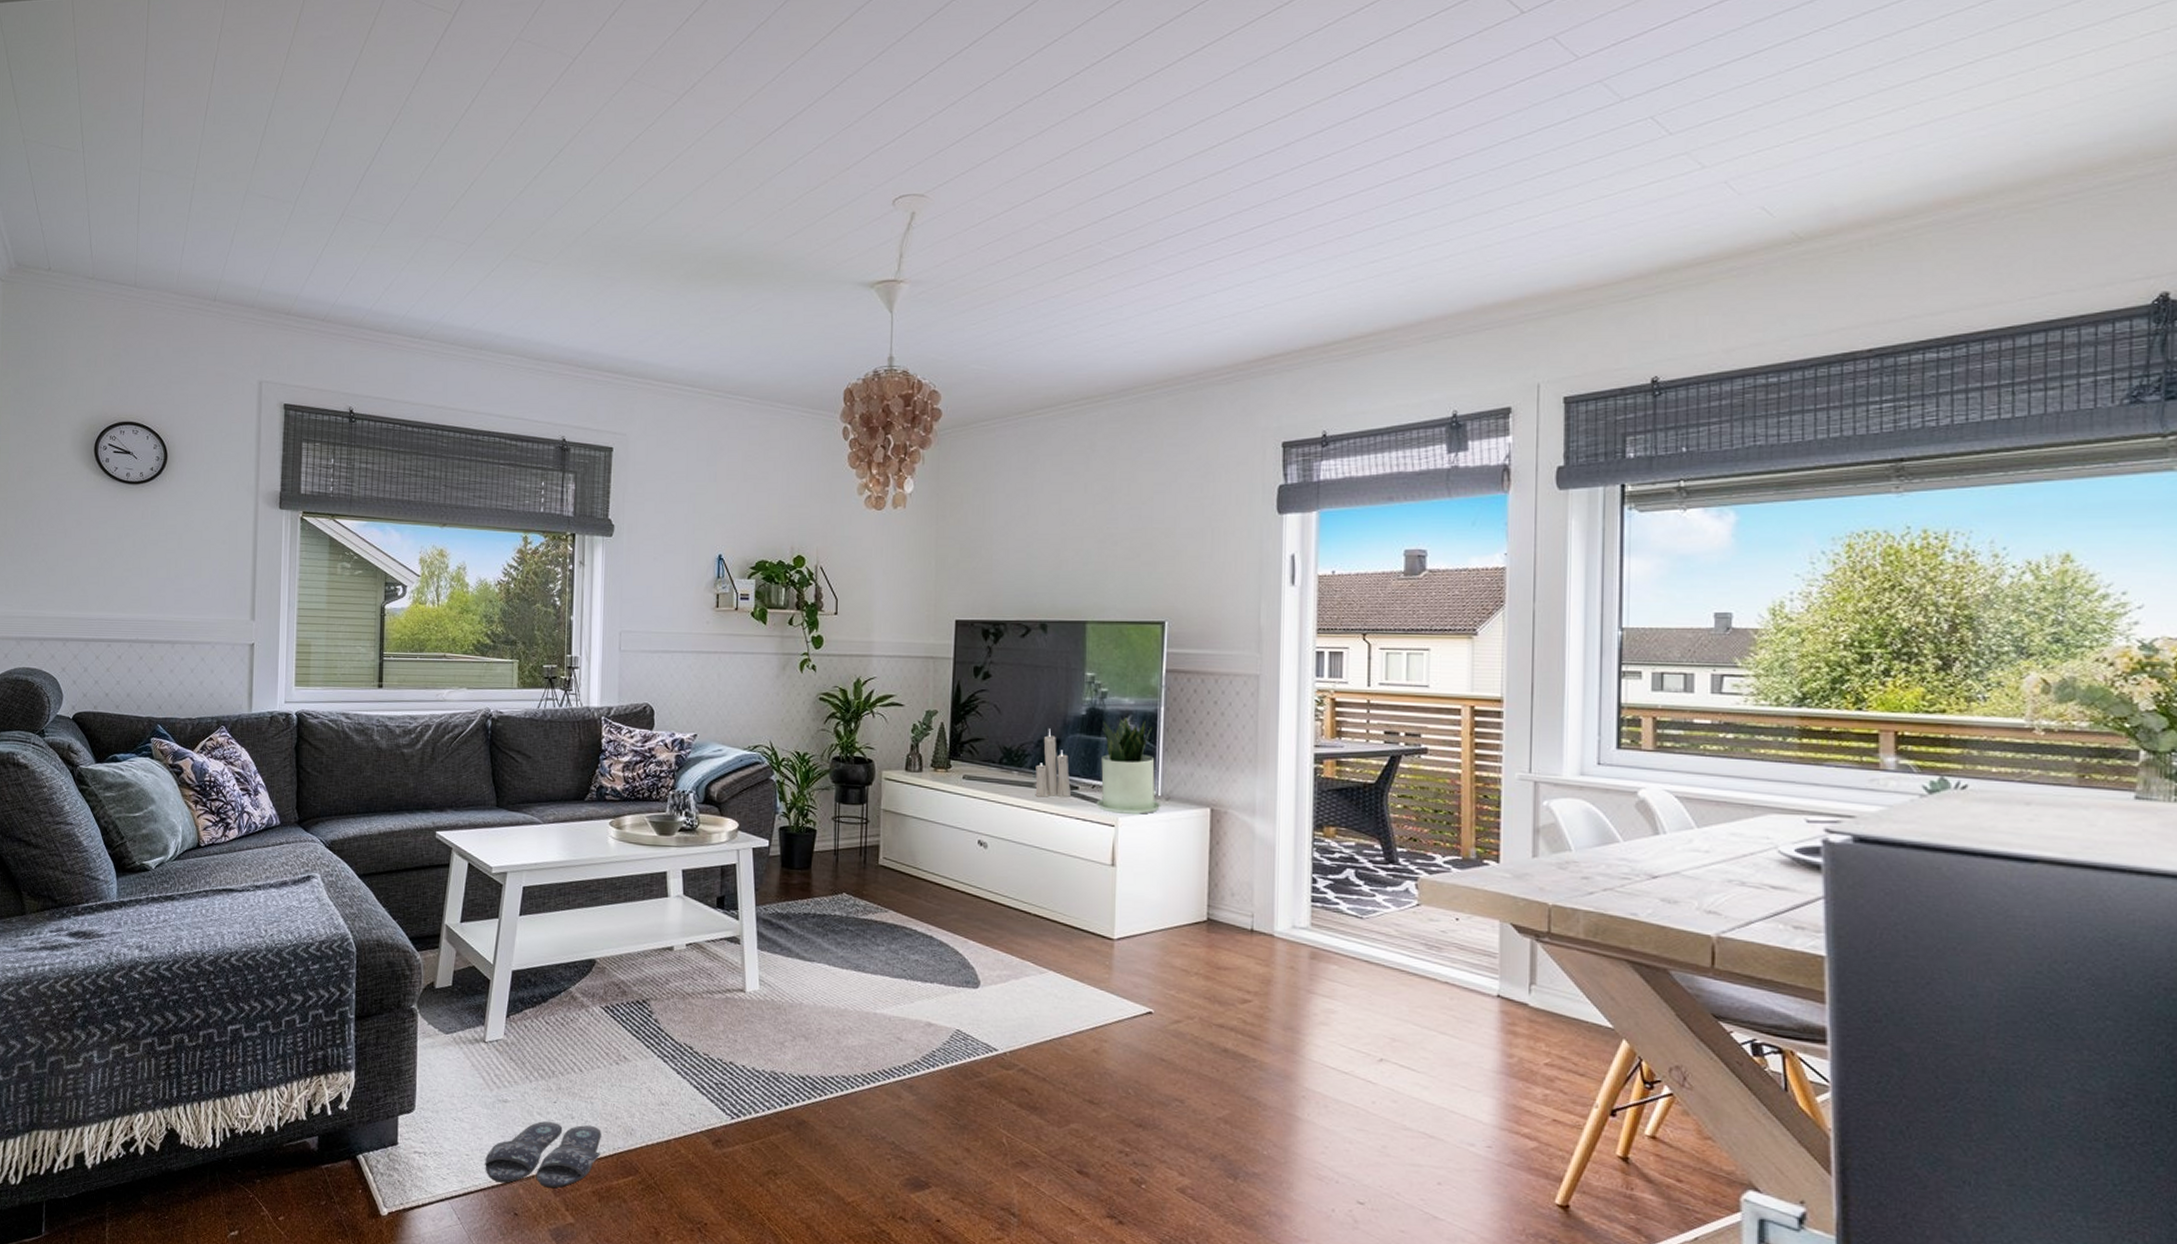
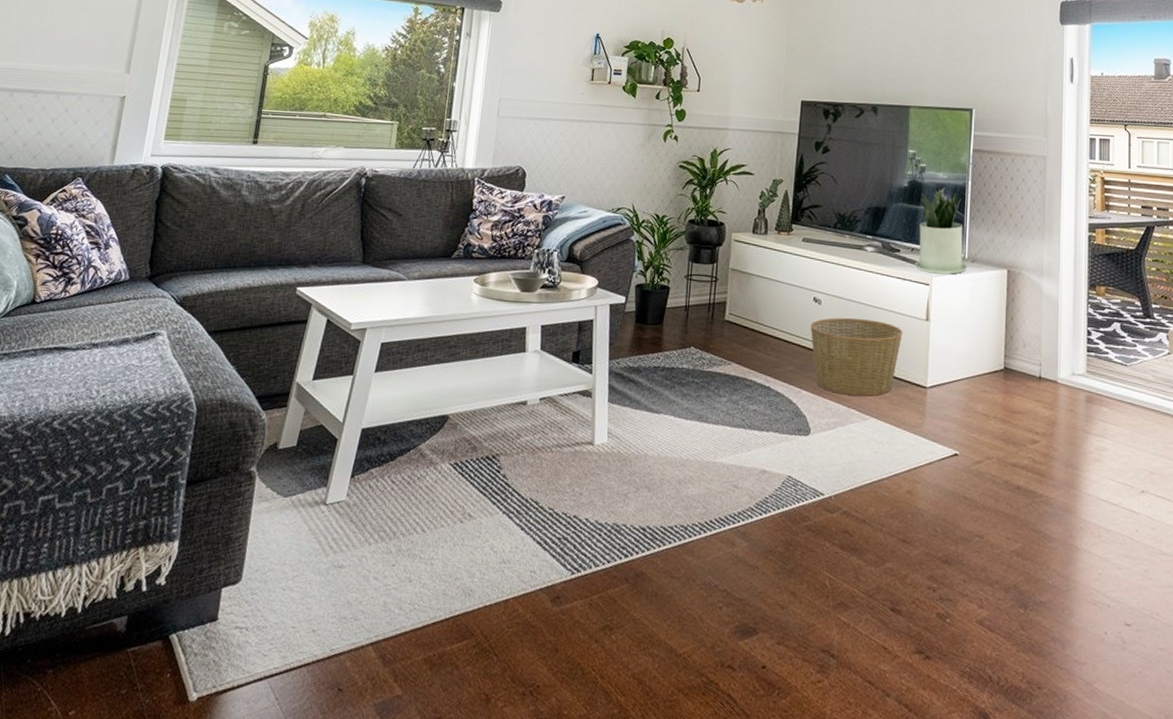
slippers: present [485,1121,601,1188] -> none [311,586,439,658]
basket: none [976,862,1084,948] -> present [810,318,903,396]
candle: present [1035,729,1071,798] -> none [863,198,894,260]

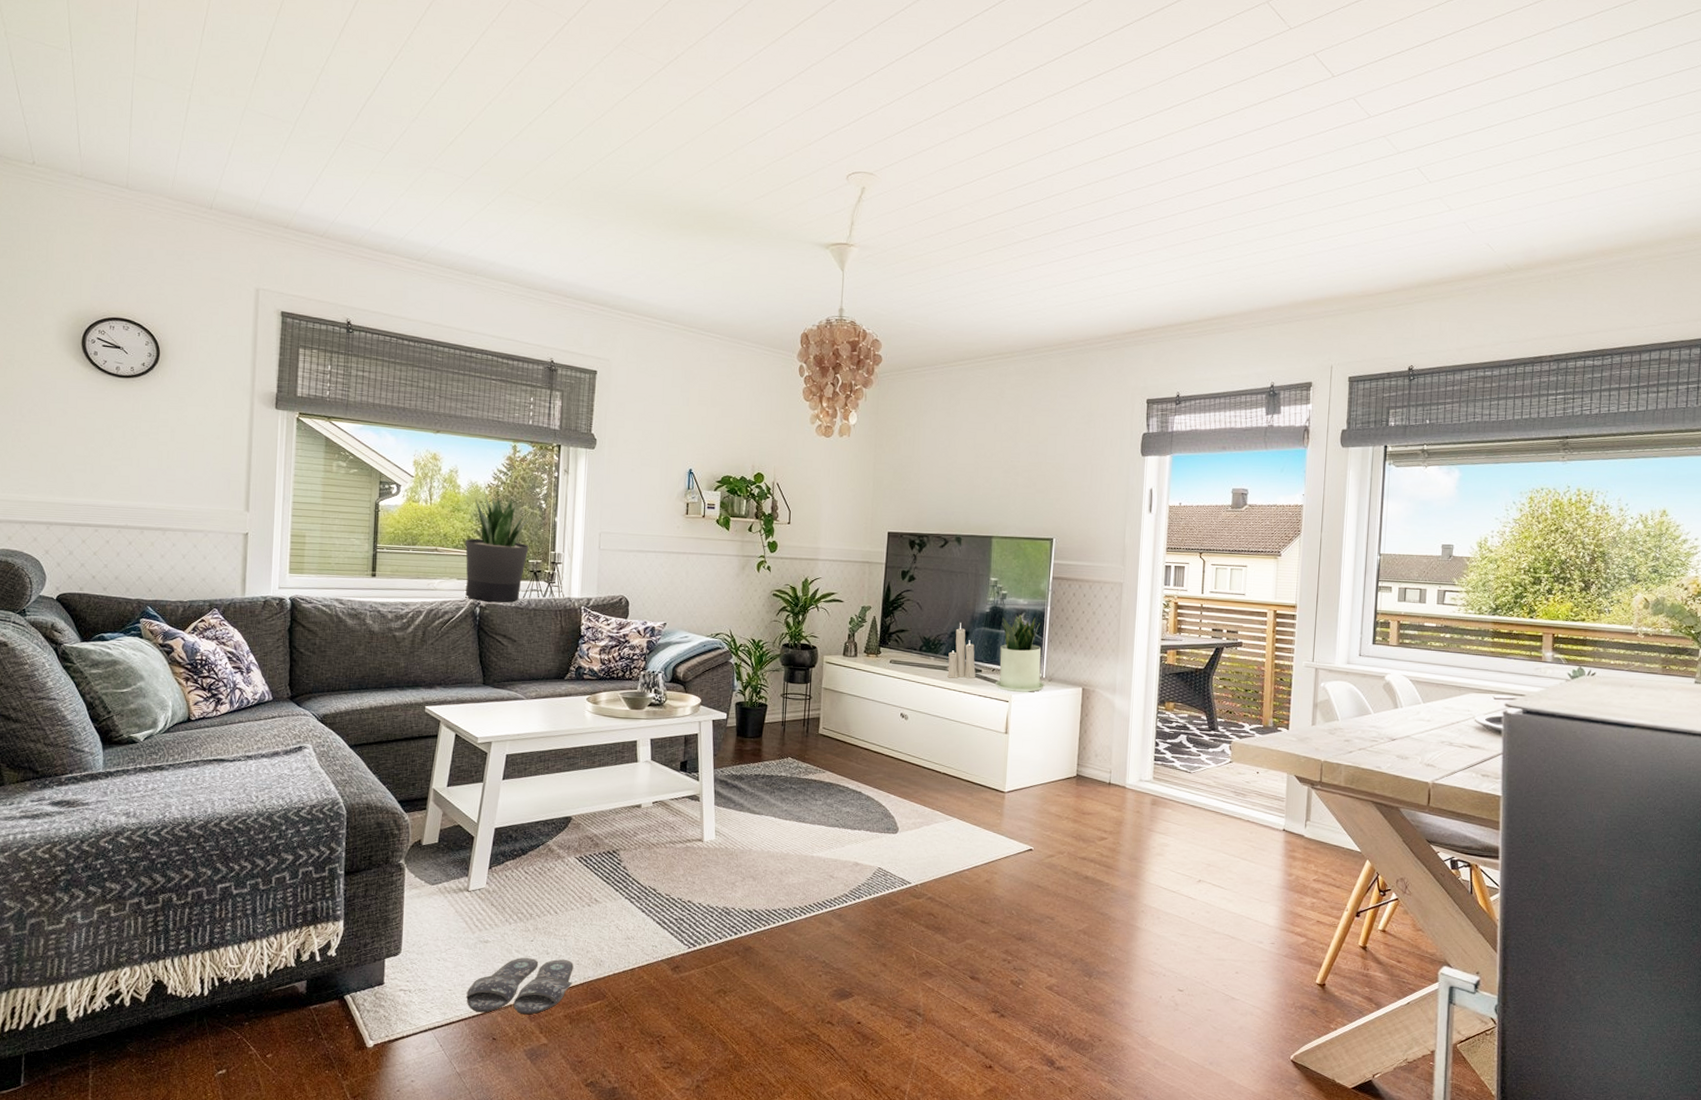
slippers: none [311,586,439,658] -> present [466,958,574,1015]
planter: none [351,52,427,174] -> present [465,489,530,603]
basket: present [810,318,903,396] -> none [898,731,984,800]
candle: none [863,198,894,260] -> present [947,623,976,679]

